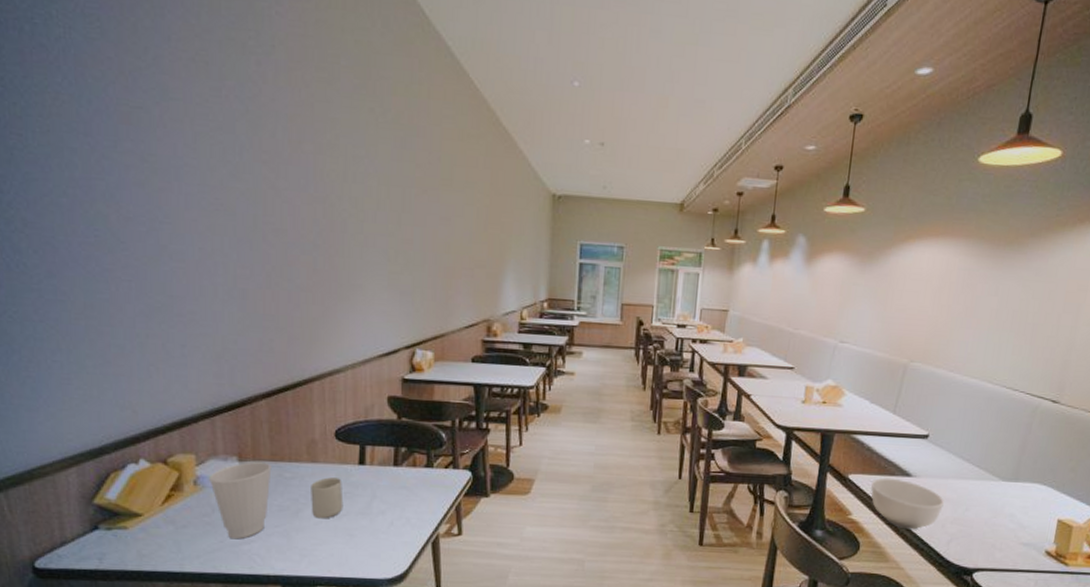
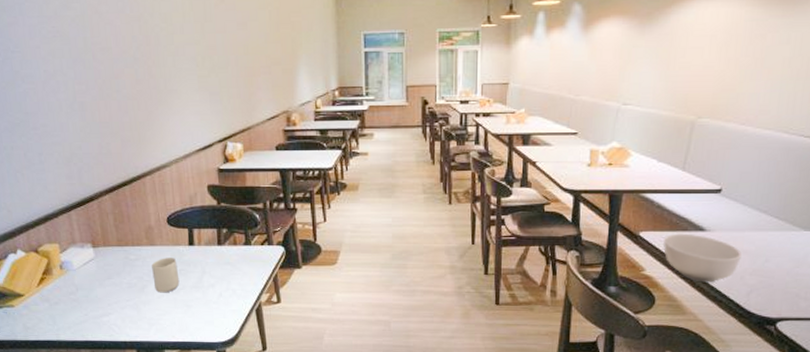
cup: present [209,462,272,540] -> none [71,247,120,313]

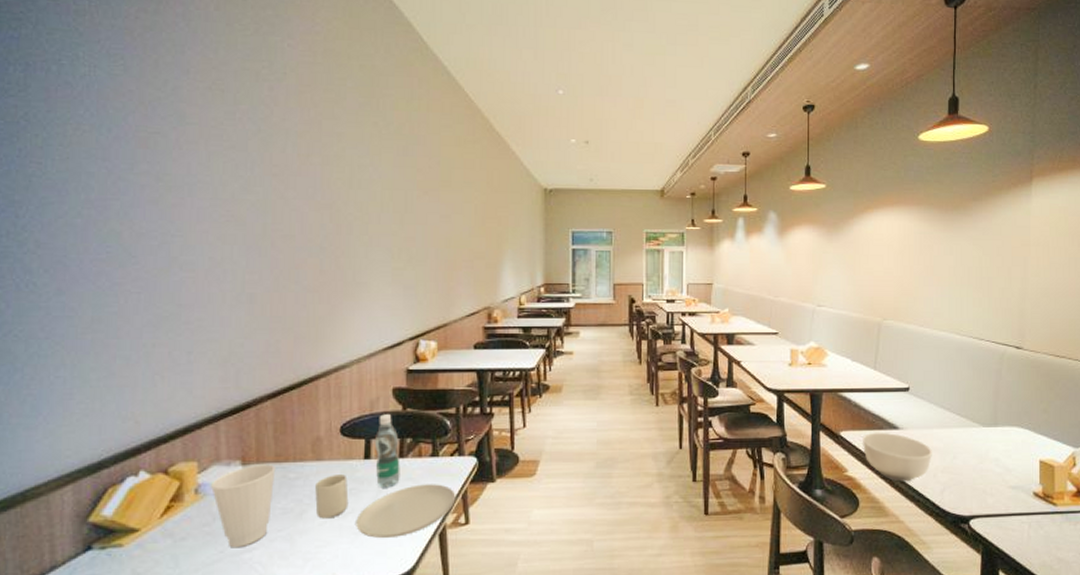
cup: none [71,247,120,313] -> present [211,464,276,548]
plate: none [187,268,268,310] -> present [356,484,456,538]
bottle: none [195,208,220,270] -> present [374,414,400,488]

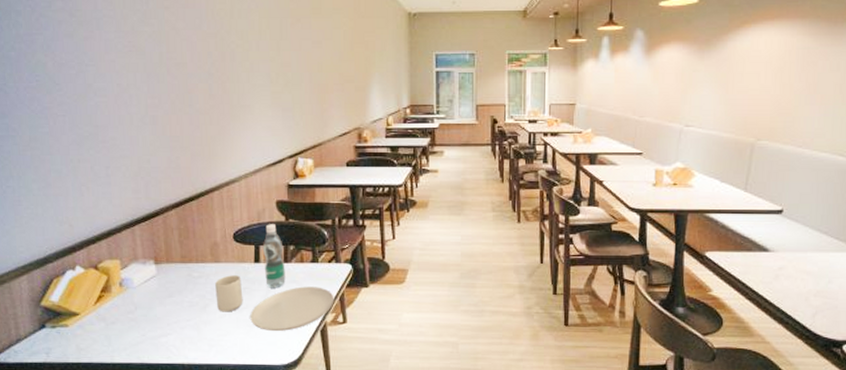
cup: present [211,464,276,548] -> none [132,264,182,333]
bowl: present [862,432,932,482] -> none [728,253,805,304]

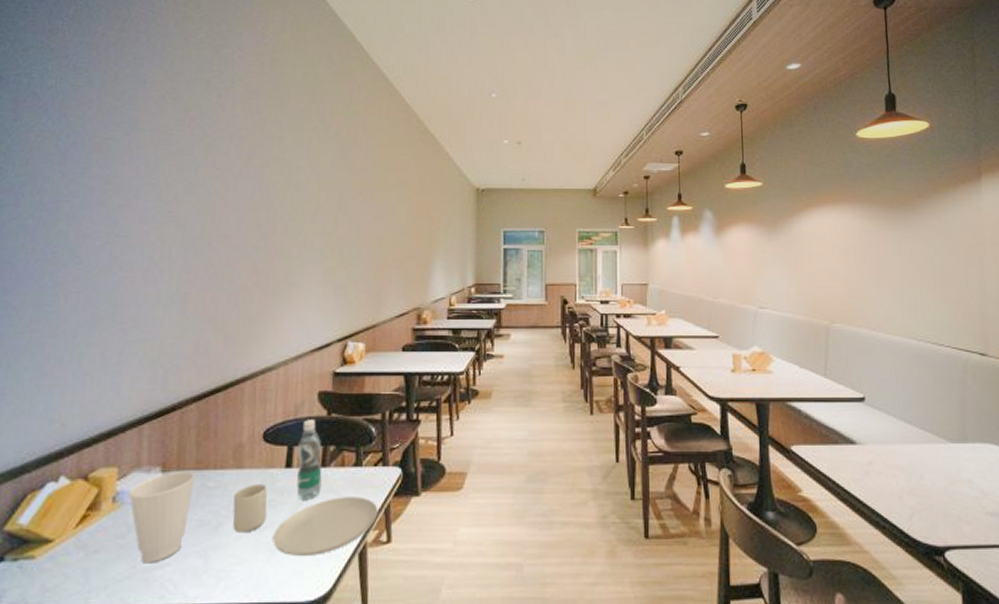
cup: none [132,264,182,333] -> present [129,472,196,564]

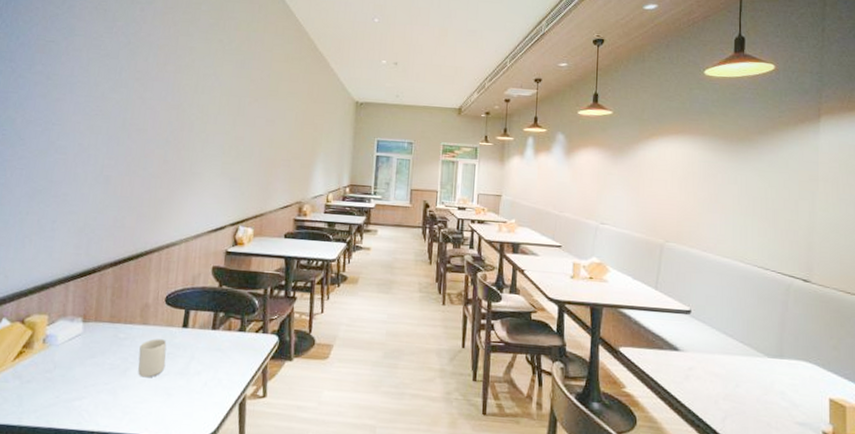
cup: present [129,472,196,564] -> none [56,323,110,396]
plate: present [273,497,378,556] -> none [169,355,257,402]
bottle: present [296,420,322,500] -> none [190,289,213,356]

